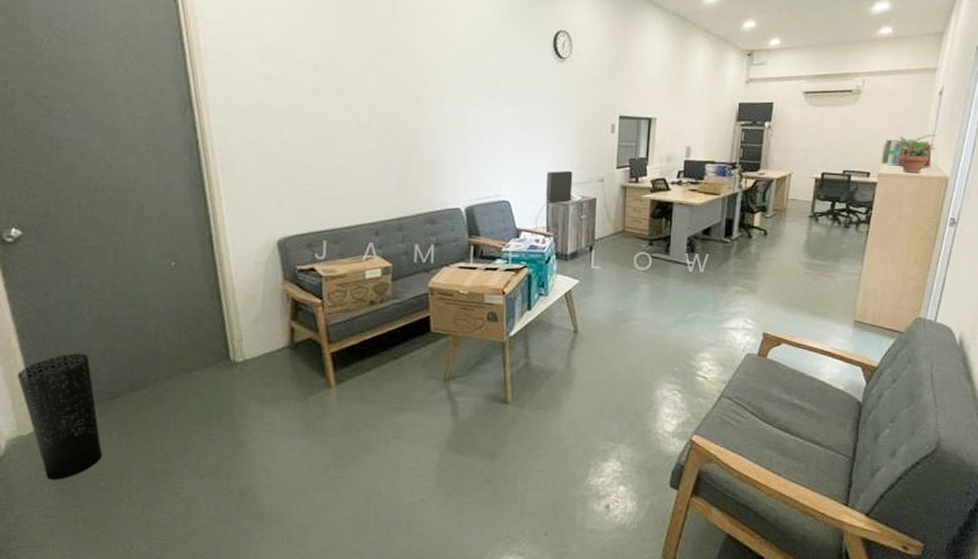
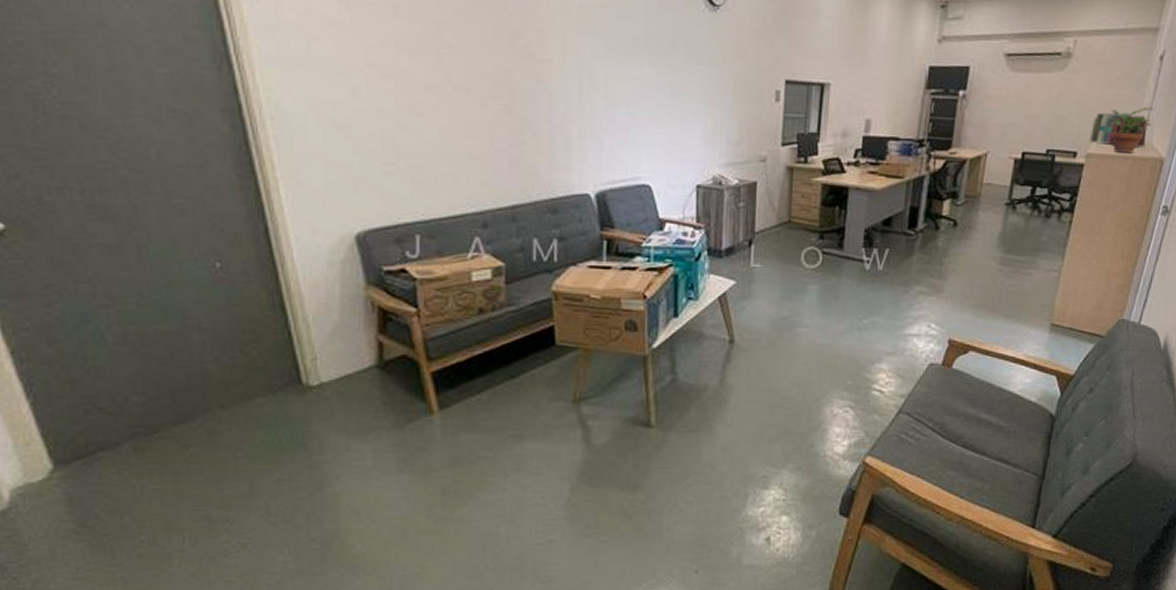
umbrella stand: present [17,353,102,480] -> none [17,379,141,535]
binder: present [546,170,573,203] -> none [695,147,729,188]

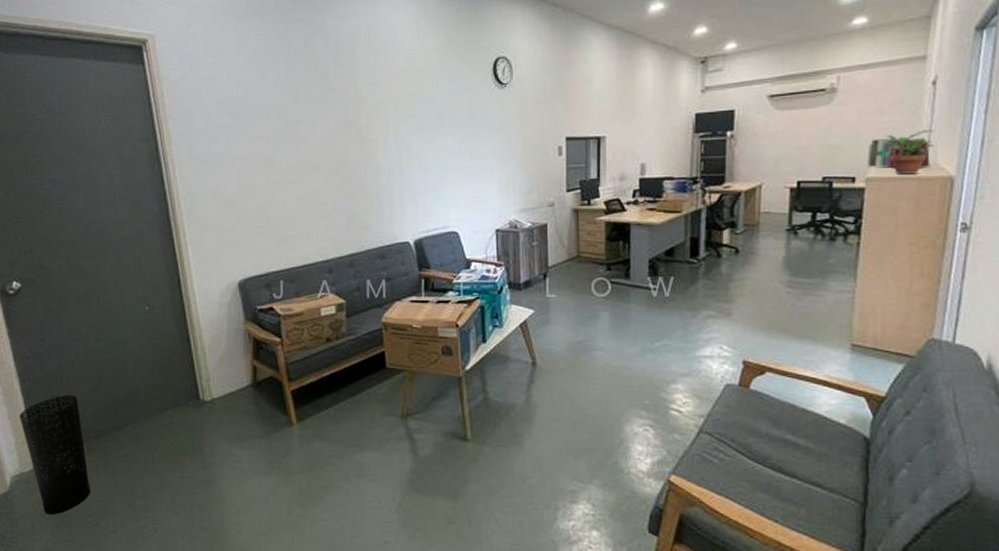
umbrella stand: none [17,379,141,535] -> present [19,394,90,515]

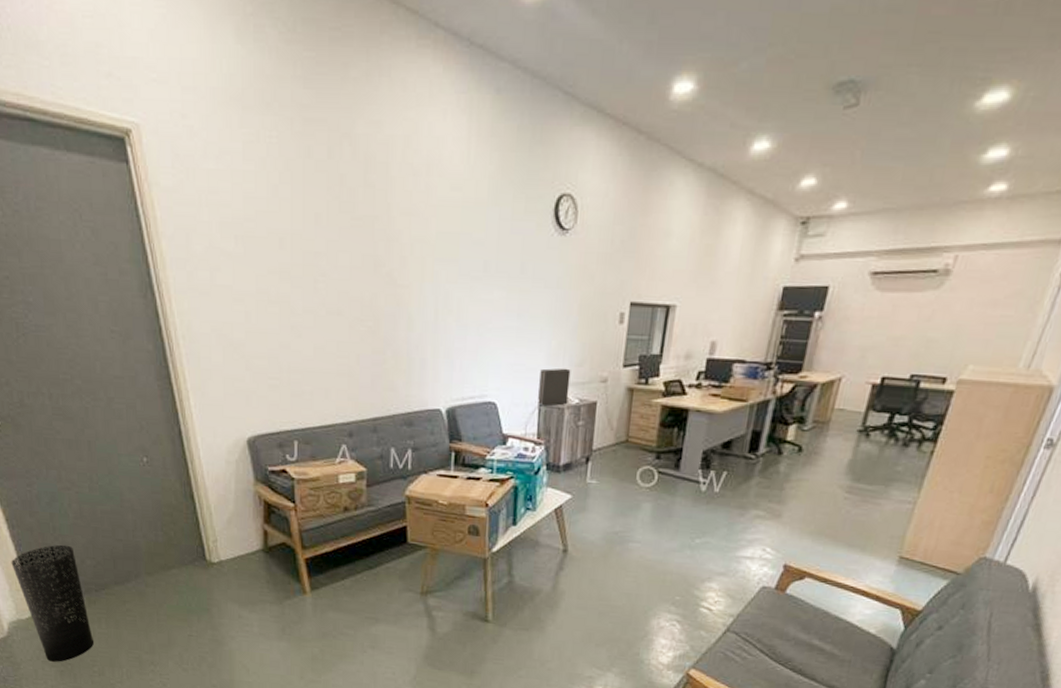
binder: none [494,197,522,232] -> present [538,368,571,407]
books: present [866,138,930,168] -> none [962,335,1037,374]
potted plant: present [885,130,935,175] -> none [989,329,1049,380]

